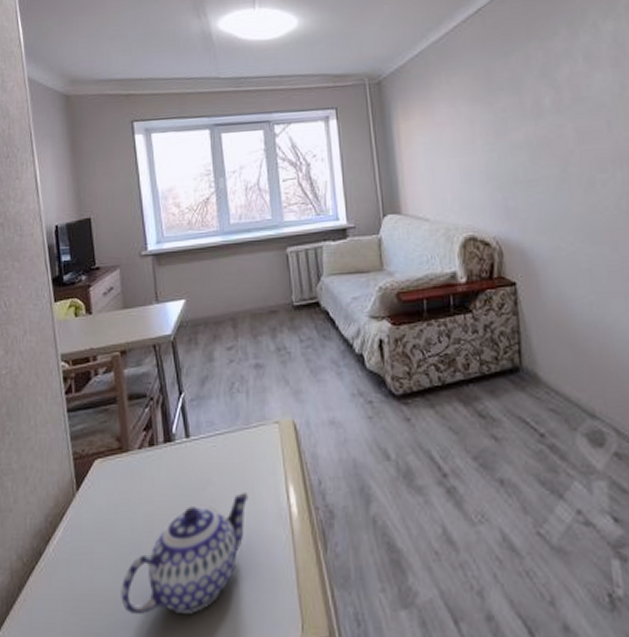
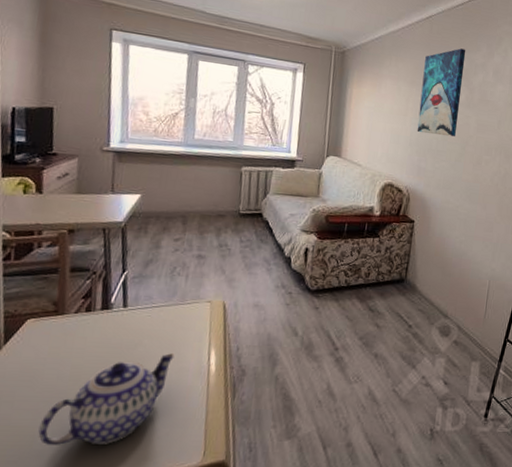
wall art: none [484,38,548,162] -> present [417,48,466,136]

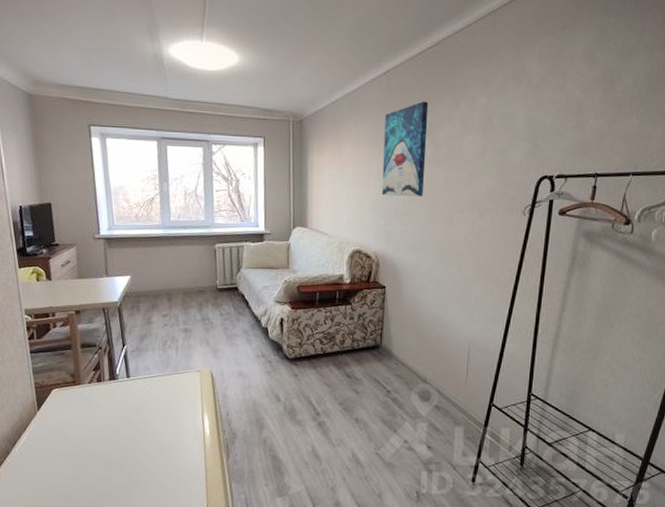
teapot: present [38,353,175,445] -> none [72,418,173,496]

